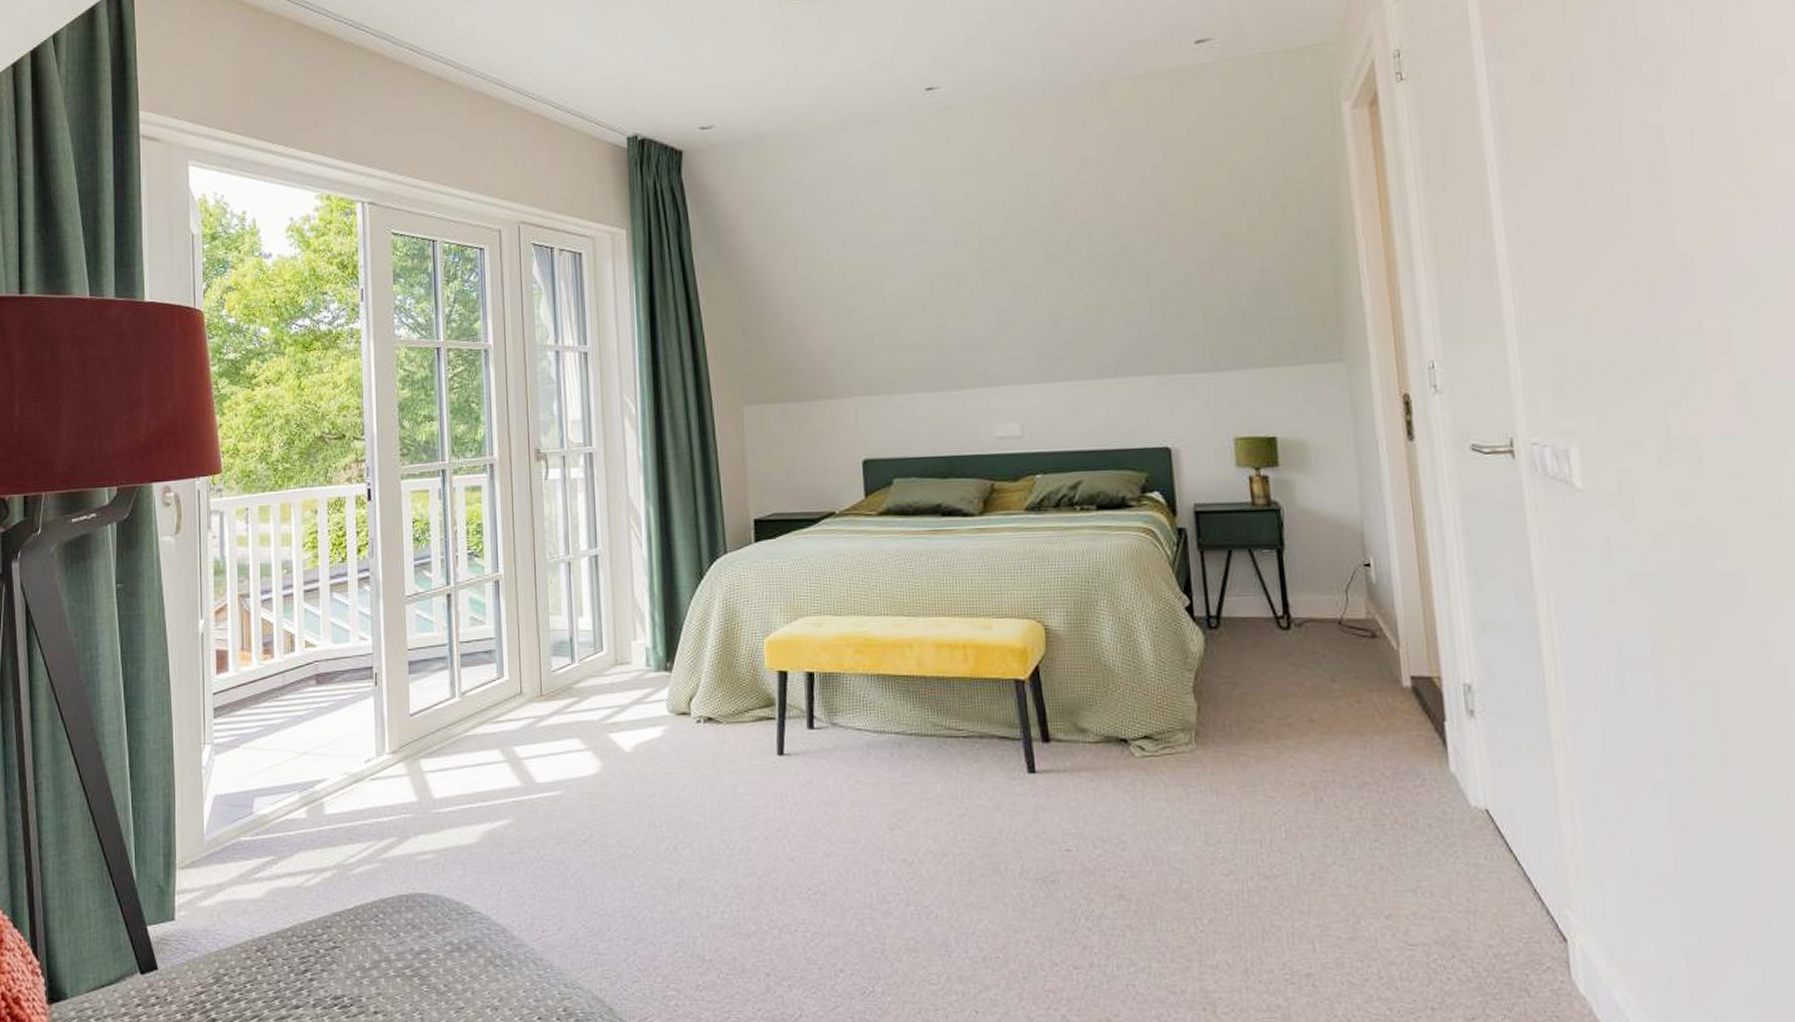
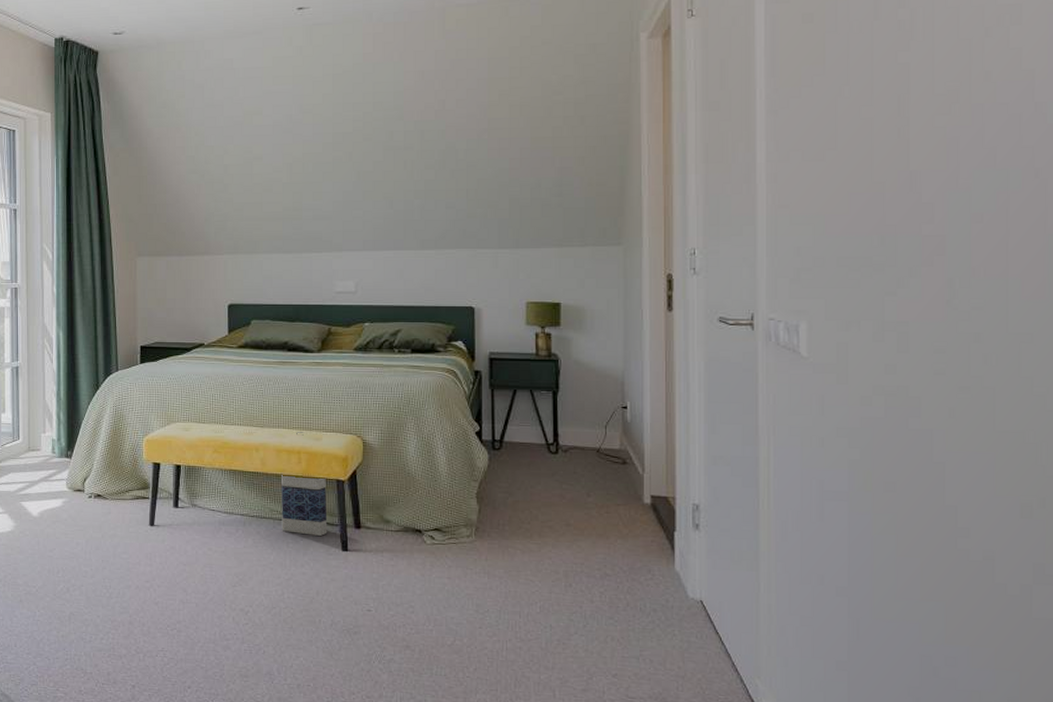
bag: none [944,619,1008,755] -> present [282,432,328,536]

